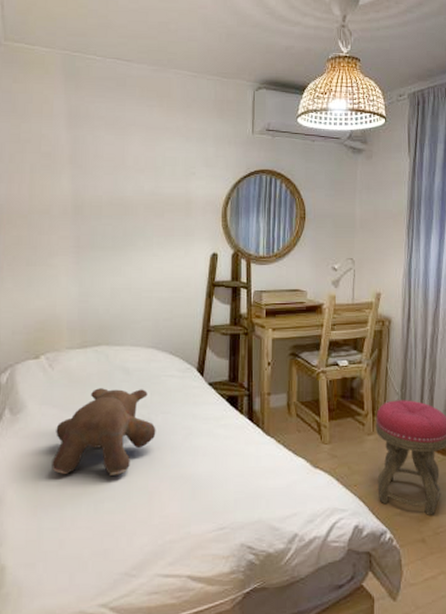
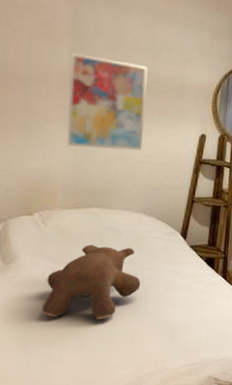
wall art: none [71,181,151,280] -> present [67,53,148,151]

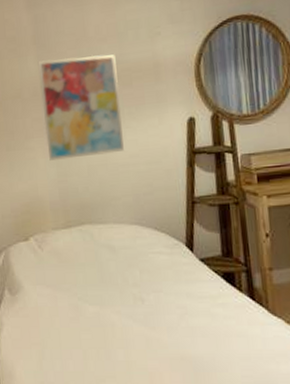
teddy bear: present [42,245,141,319] -> none [52,267,150,355]

